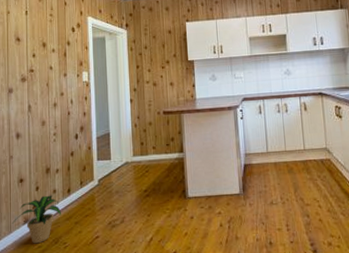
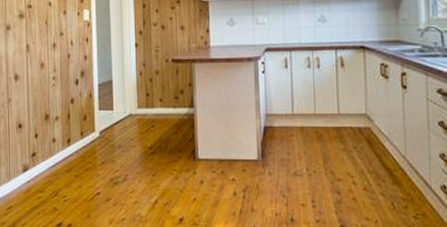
potted plant: present [12,195,62,244] -> none [11,144,62,195]

